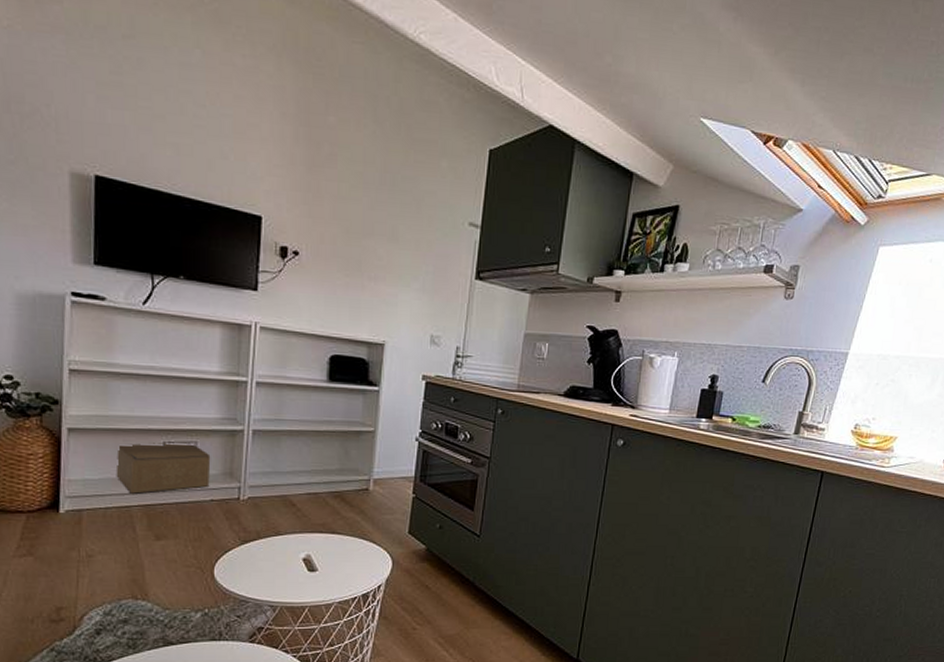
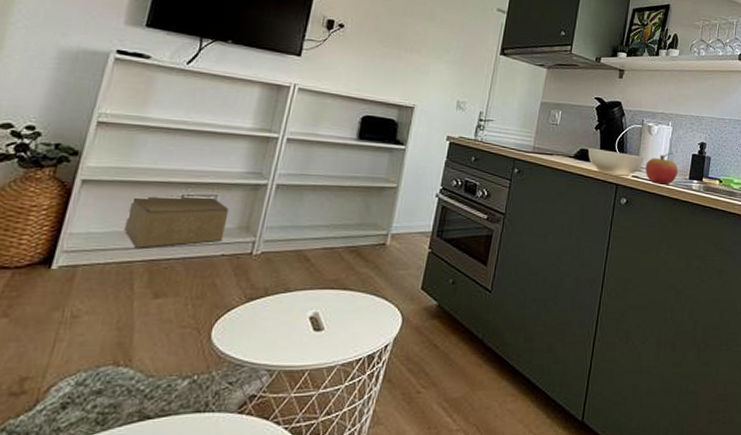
bowl: none [579,384,645,417] -> present [588,147,645,177]
fruit: none [645,387,684,425] -> present [645,152,679,186]

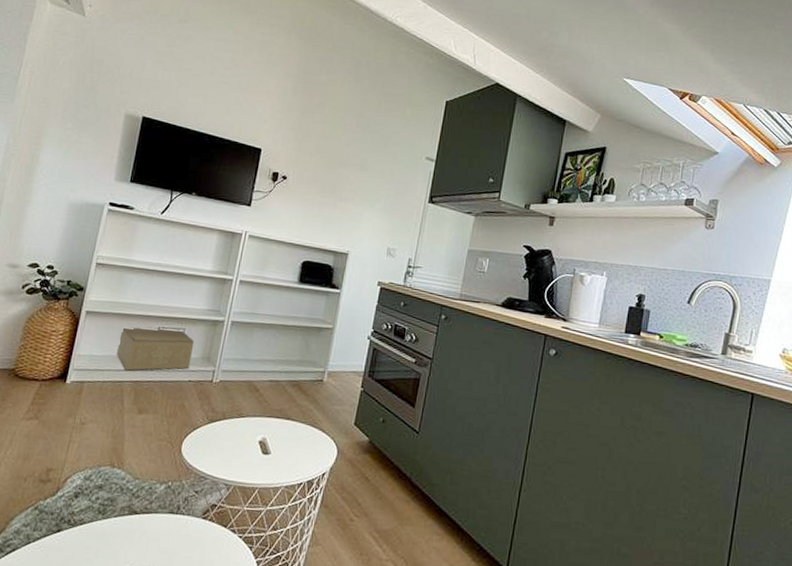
bowl: present [588,147,645,177] -> none [515,296,576,328]
fruit: present [645,152,679,186] -> none [576,303,613,339]

